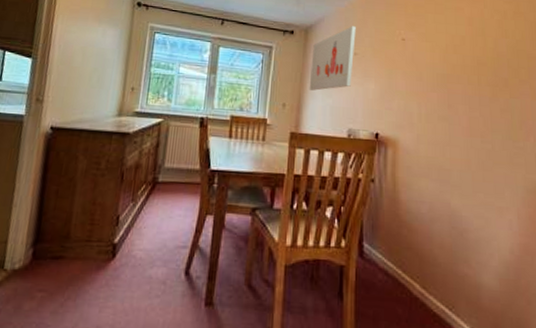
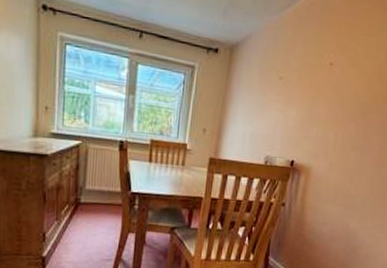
wall art: present [309,26,356,91] -> none [230,46,284,116]

